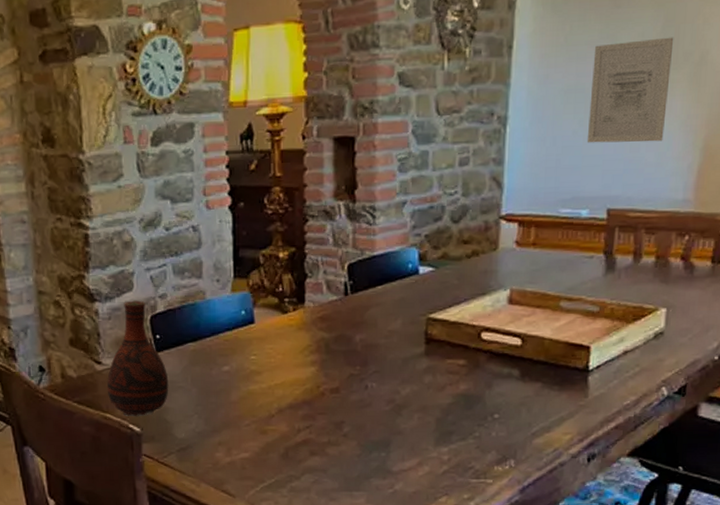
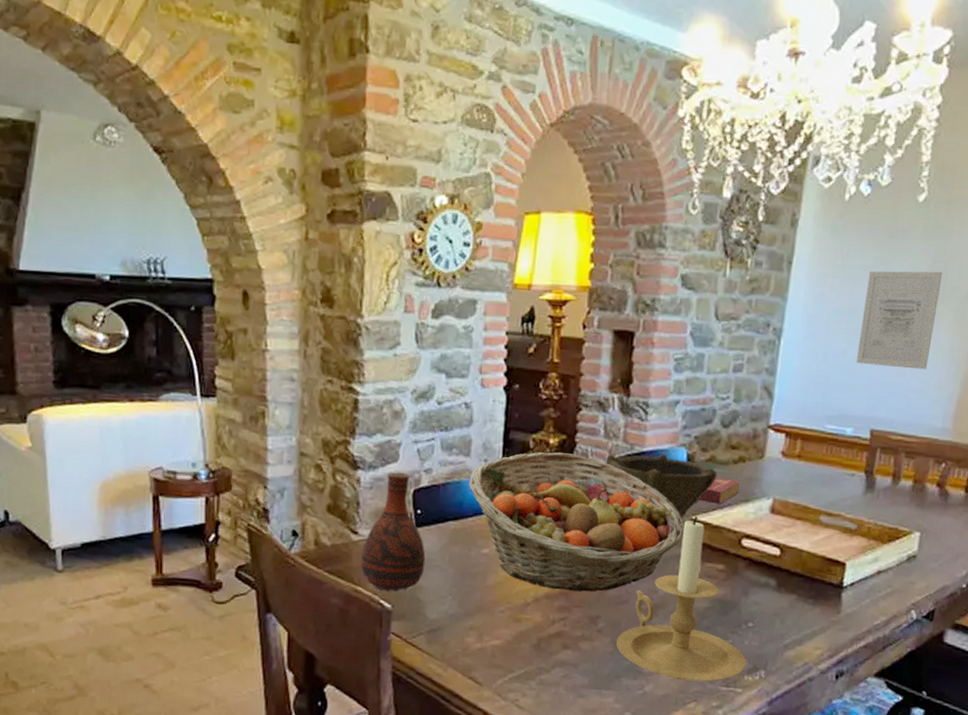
fruit basket: none [204,265,421,399] -> present [469,452,684,592]
bowl: none [337,256,451,319] -> present [605,454,718,519]
candle holder: none [362,315,495,476] -> present [616,516,746,682]
book: none [433,274,475,300] -> present [698,477,740,504]

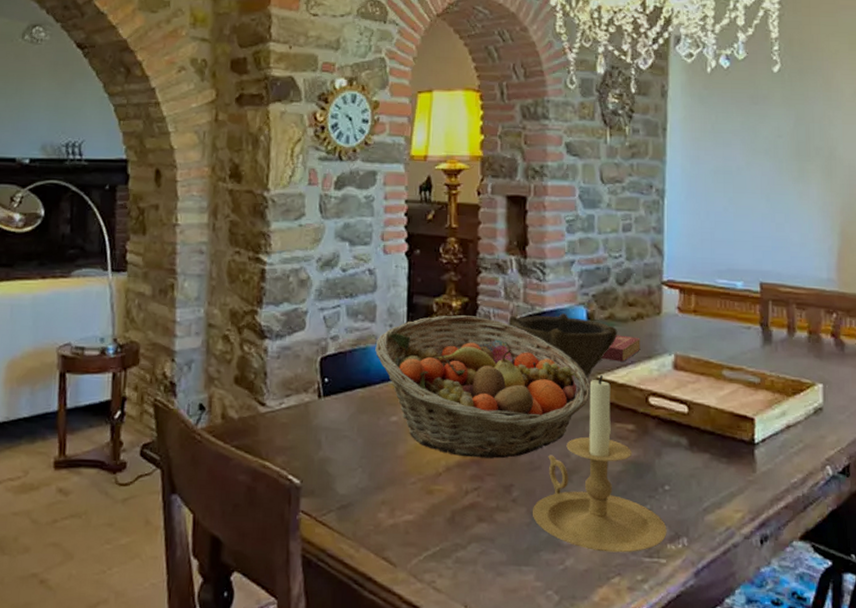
vase: present [361,472,437,617] -> none [268,340,347,492]
wall art: present [855,271,943,370] -> none [737,133,806,224]

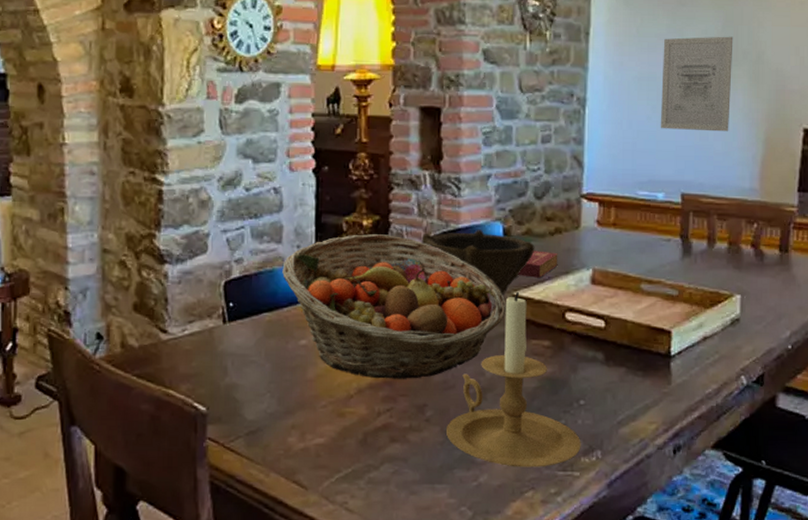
wall art: none [737,133,806,224] -> present [660,36,733,132]

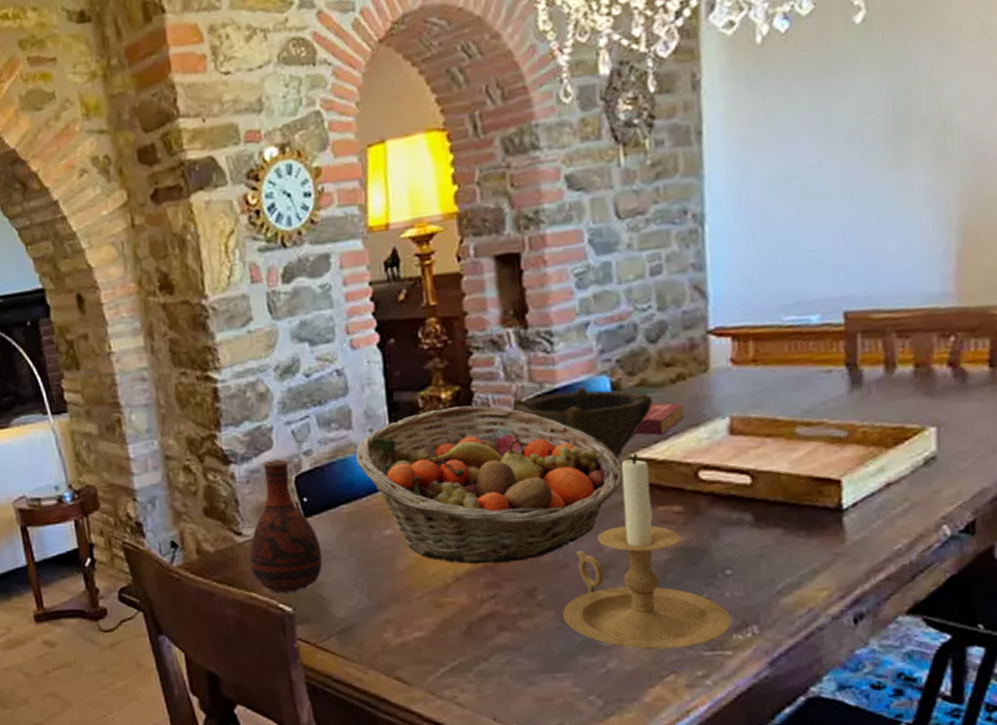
vase: none [171,264,255,418] -> present [250,459,346,615]
wall art: present [660,36,733,132] -> none [805,101,907,236]

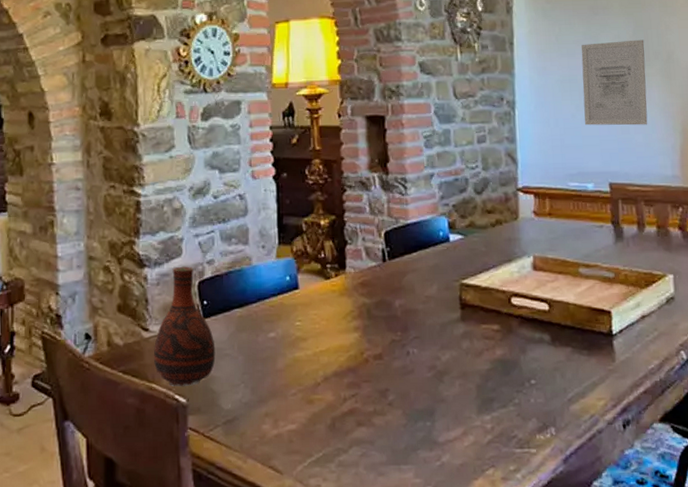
fruit basket: present [356,405,623,565] -> none [250,232,456,367]
bowl: present [511,387,653,460] -> none [374,224,479,284]
candle holder: present [562,453,732,650] -> none [407,280,536,446]
book: present [634,402,684,435] -> none [464,241,501,266]
wall art: none [805,101,907,236] -> present [581,39,648,126]

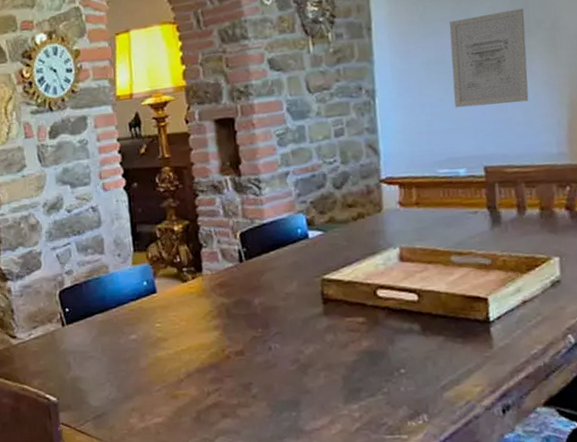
vase: present [153,266,232,407] -> none [22,277,99,404]

